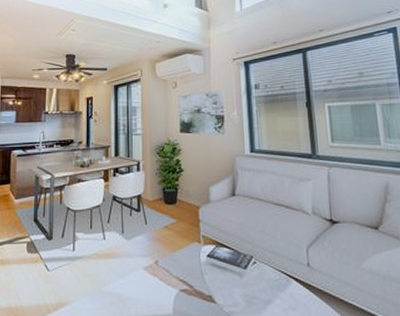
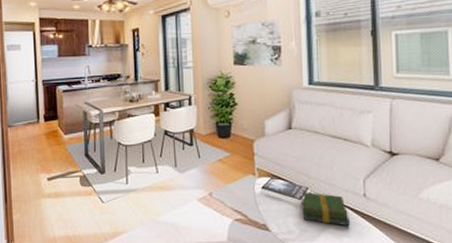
book: none [246,261,297,299] -> present [301,192,351,227]

